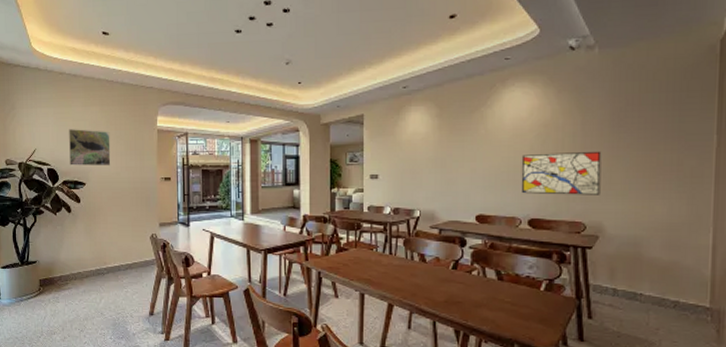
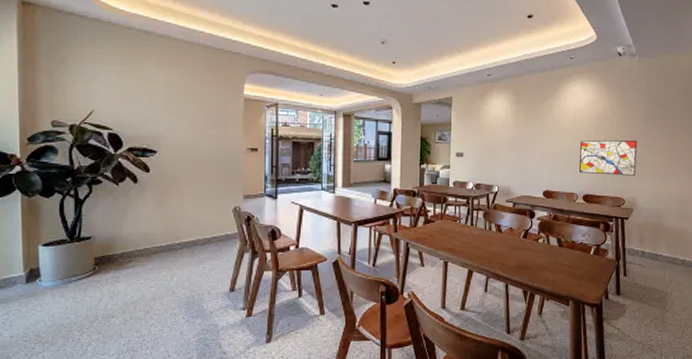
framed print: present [69,129,111,166] -> none [137,91,189,134]

